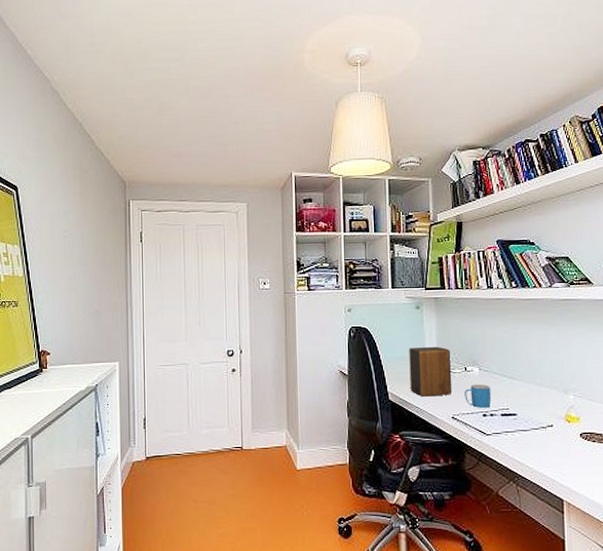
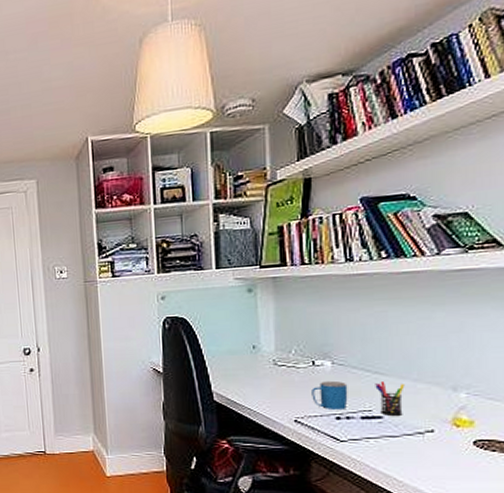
speaker: present [409,346,452,397] -> none [238,336,295,397]
pen holder: none [510,385,531,414] -> present [375,382,405,417]

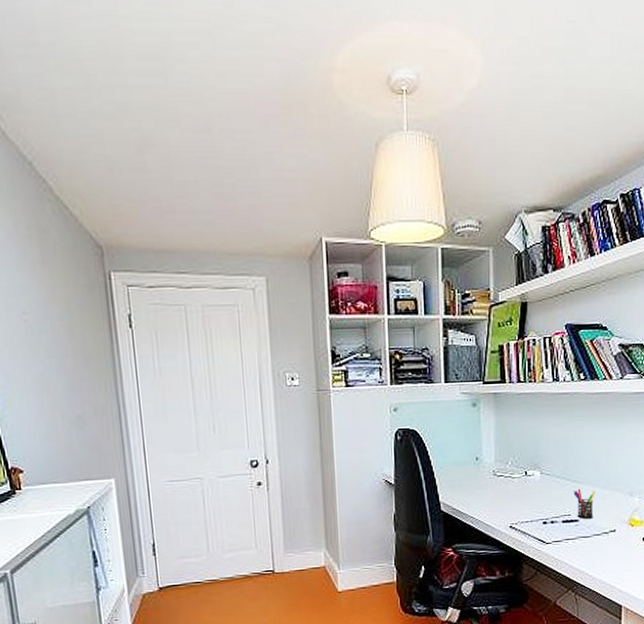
mug: present [311,380,348,411] -> none [524,489,553,516]

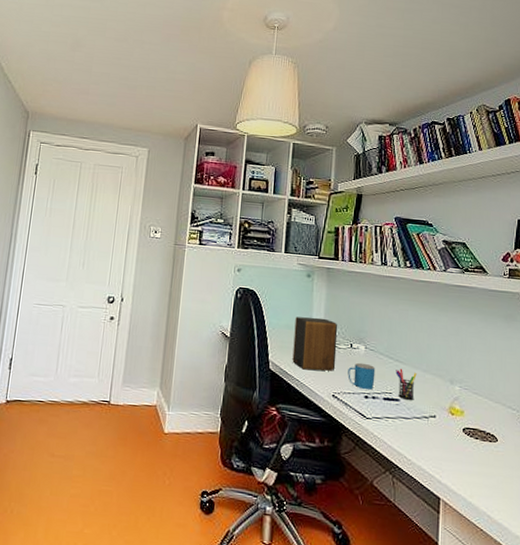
speaker: none [464,448,511,506] -> present [292,317,338,371]
mug: none [524,489,553,516] -> present [347,362,376,390]

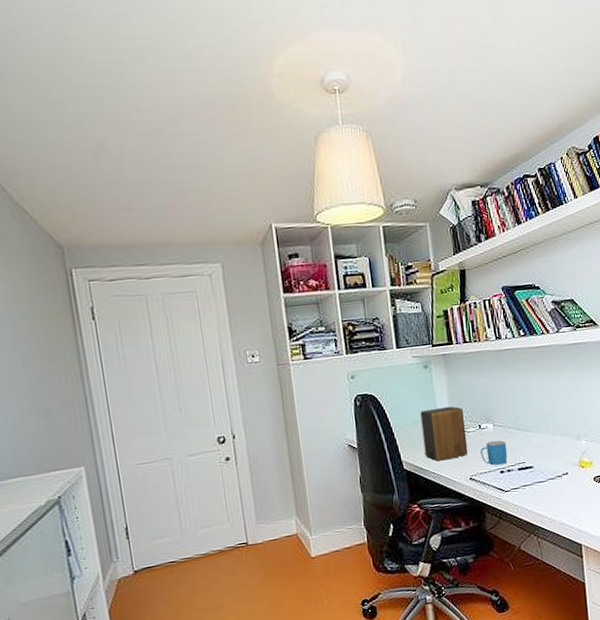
pen holder: present [395,369,417,401] -> none [525,437,547,466]

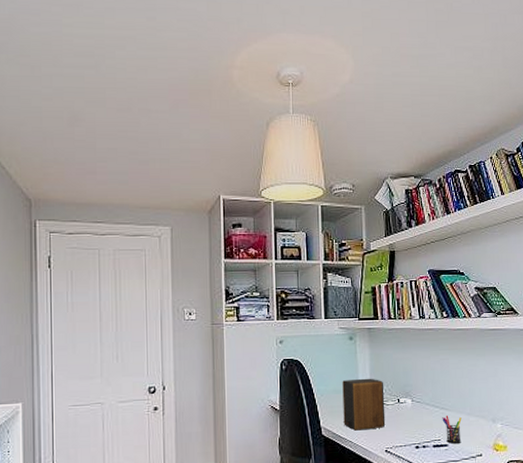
mug: present [480,440,508,466] -> none [398,415,424,441]
pen holder: none [525,437,547,466] -> present [442,416,462,445]

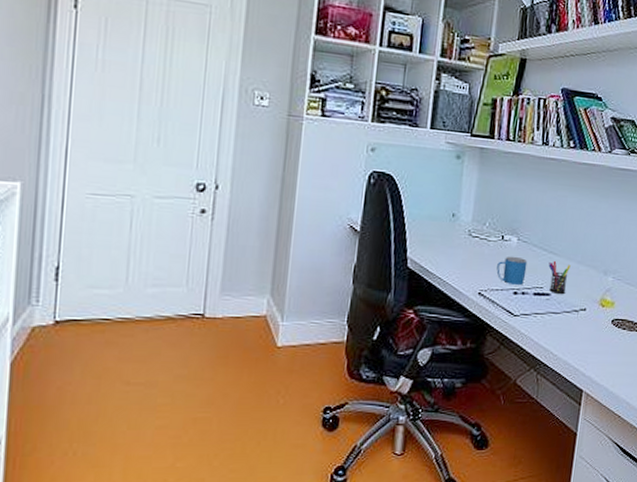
speaker: present [342,378,386,431] -> none [434,206,489,267]
mug: none [398,415,424,441] -> present [496,256,528,286]

